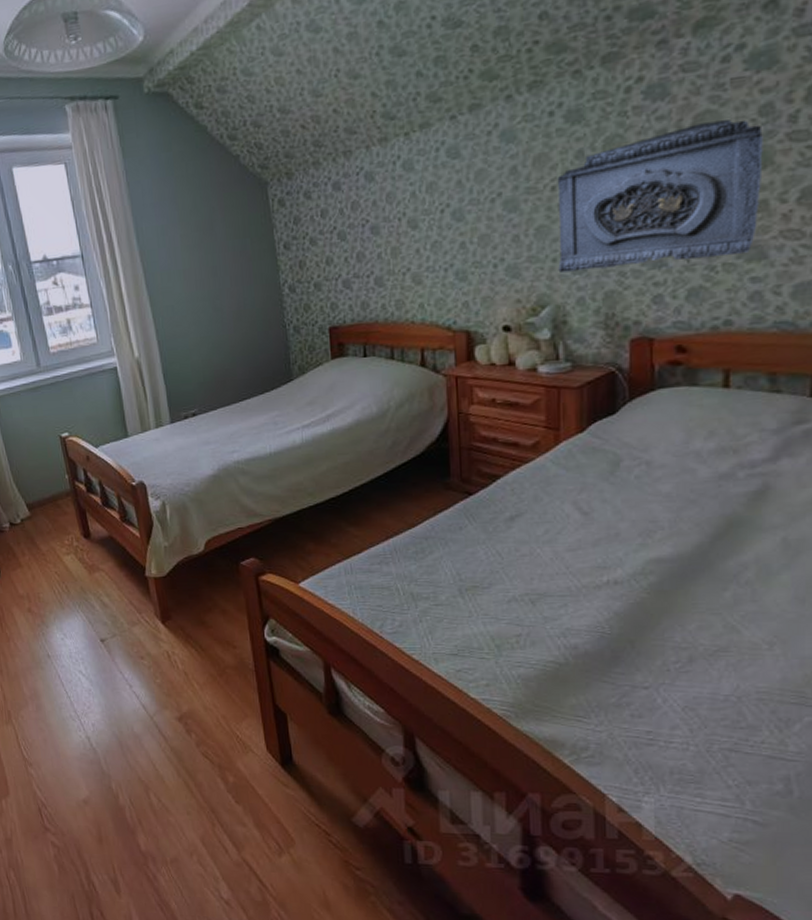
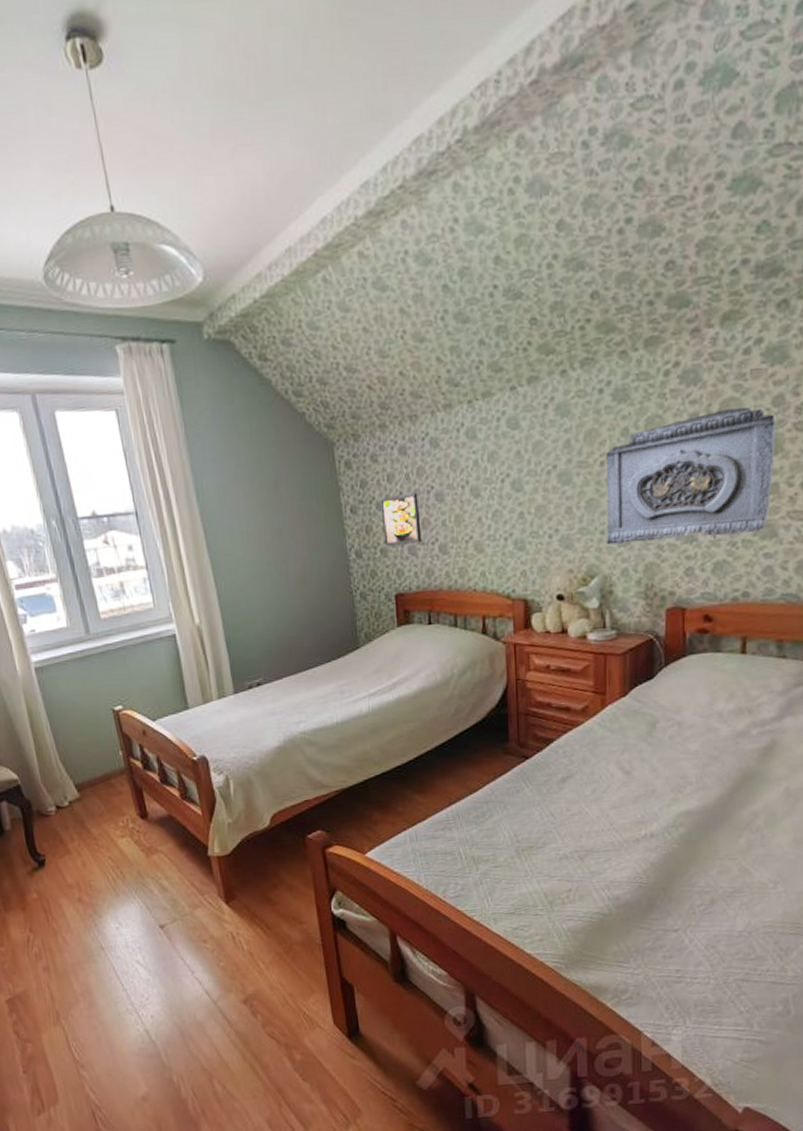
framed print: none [314,226,357,280] -> present [380,492,422,546]

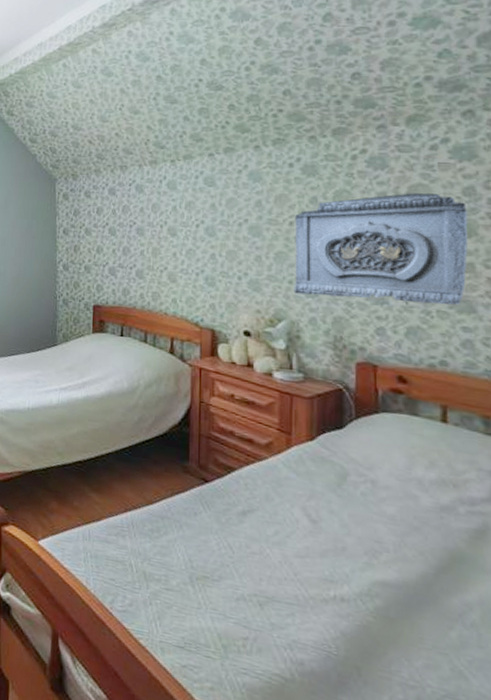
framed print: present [380,492,422,546] -> none [88,225,122,266]

